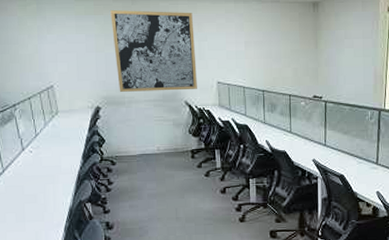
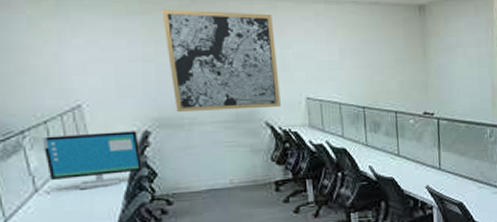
computer monitor: none [27,106,95,150] -> present [42,131,142,190]

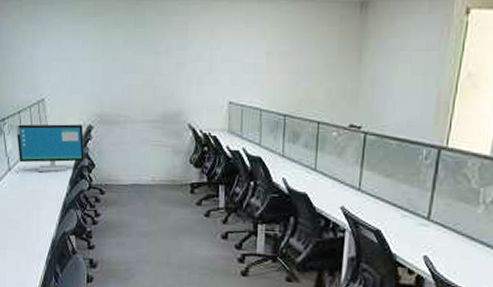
wall art: present [162,10,281,112] -> none [111,11,206,111]

